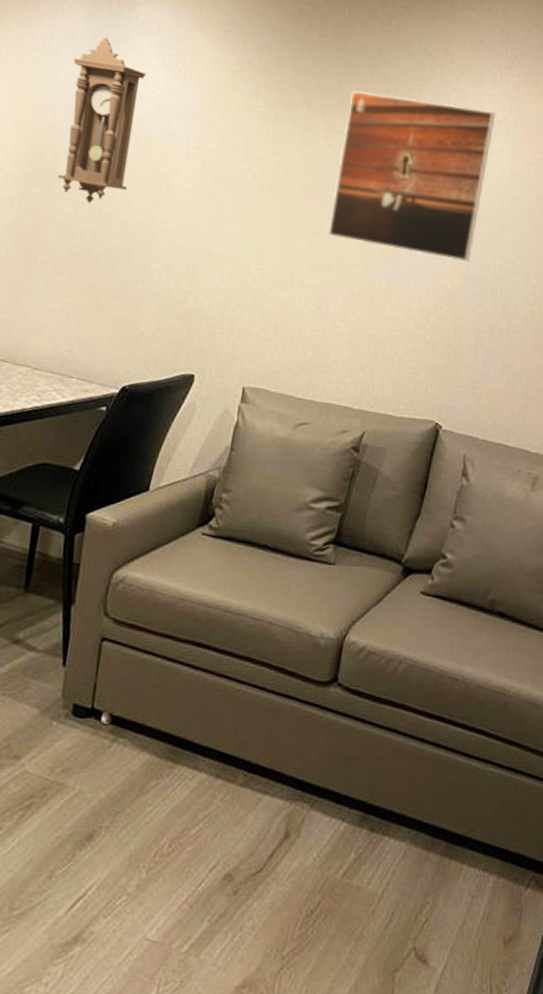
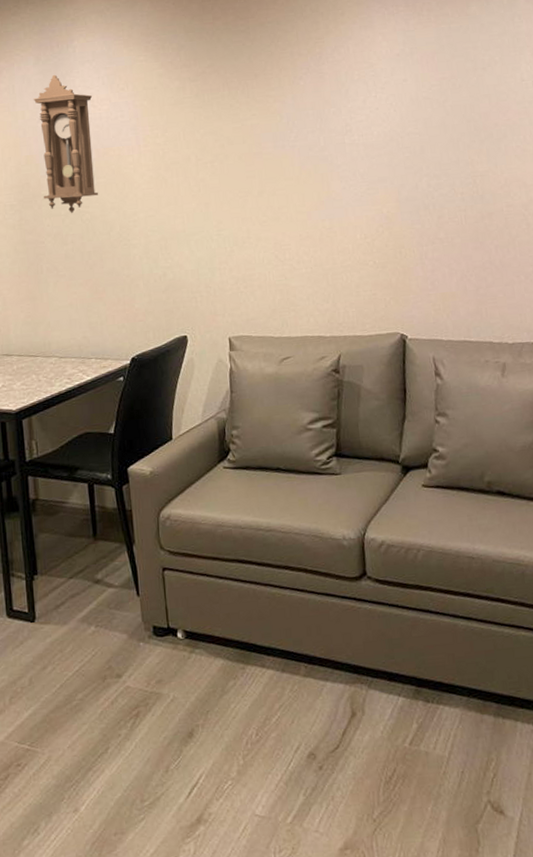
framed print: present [327,90,496,262] -> none [262,47,398,194]

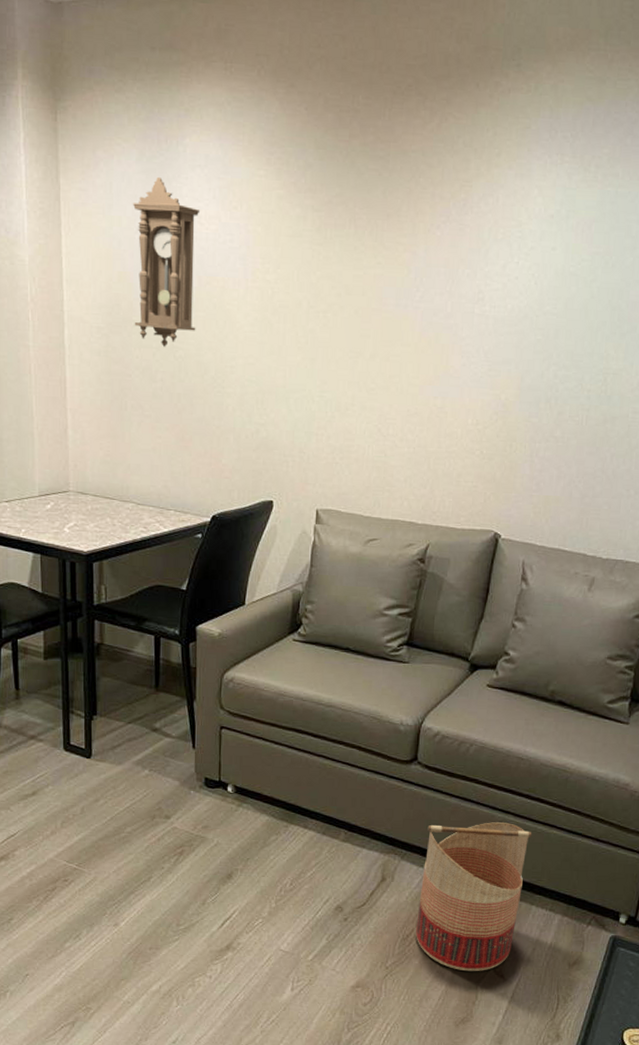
basket: none [390,630,505,813] -> present [416,822,532,972]

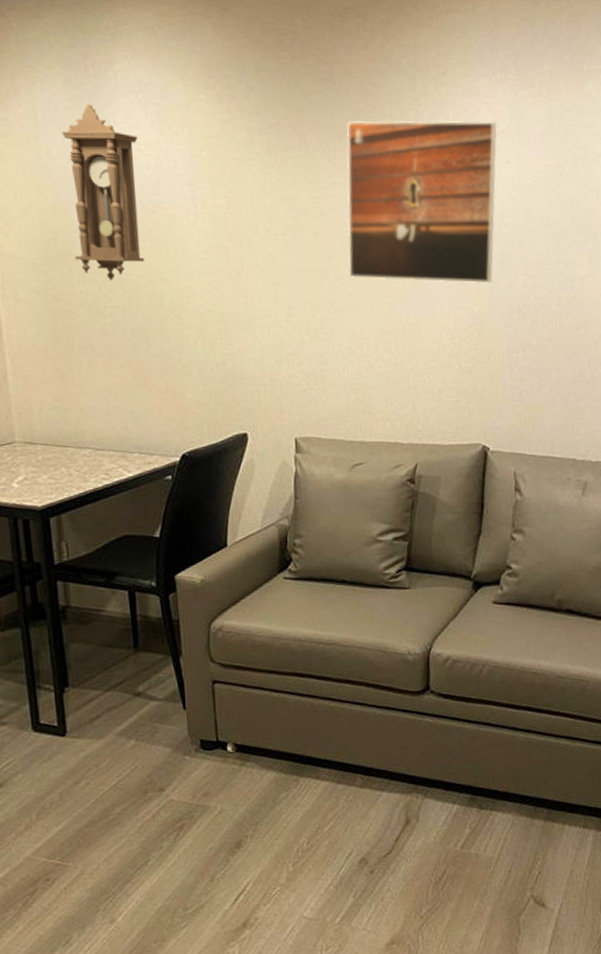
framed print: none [382,201,546,371] -> present [347,120,497,284]
basket: present [416,822,532,972] -> none [448,742,556,907]

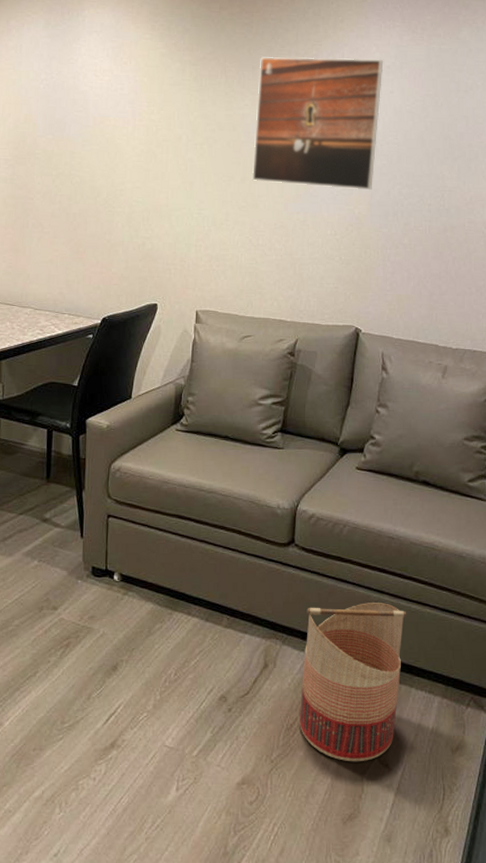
pendulum clock: present [61,103,145,280] -> none [37,40,96,175]
basket: none [448,742,556,907] -> present [299,603,407,762]

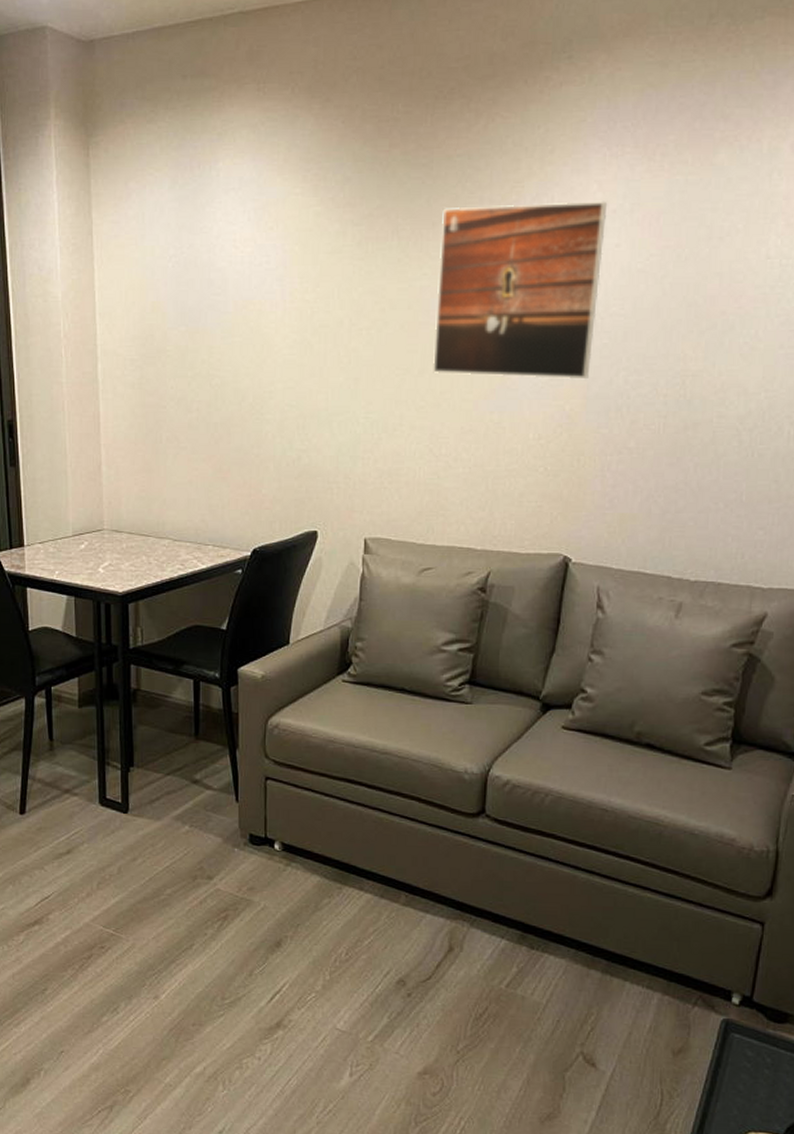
basket: present [299,603,407,762] -> none [490,884,622,1059]

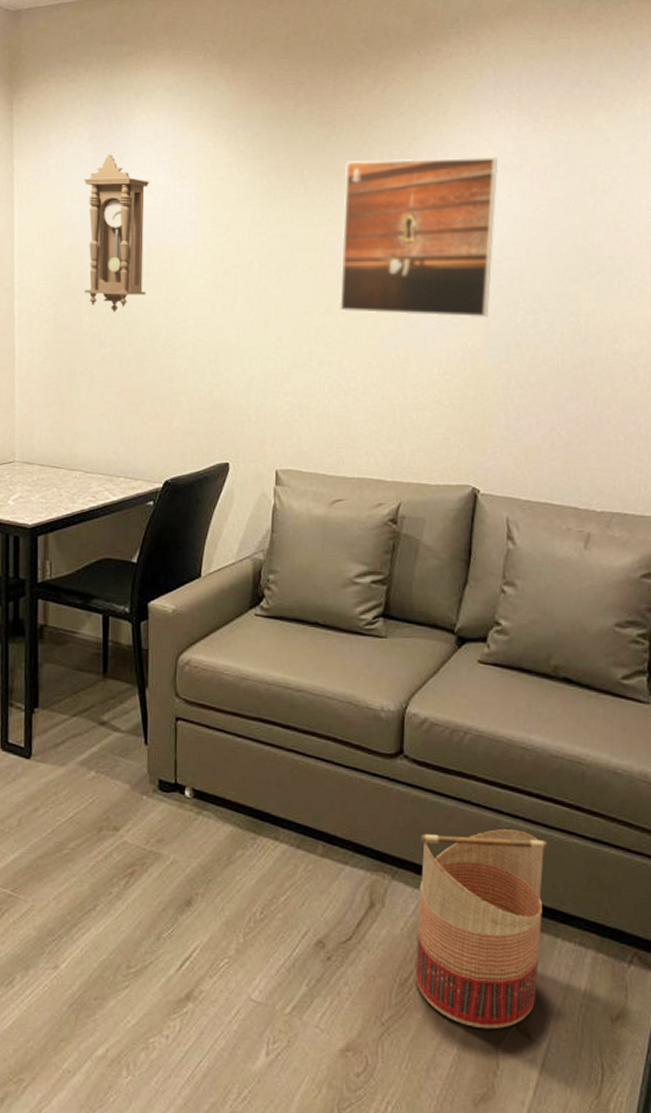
pendulum clock: none [165,203,235,375] -> present [83,153,150,312]
basket: none [490,884,622,1059] -> present [416,829,548,1030]

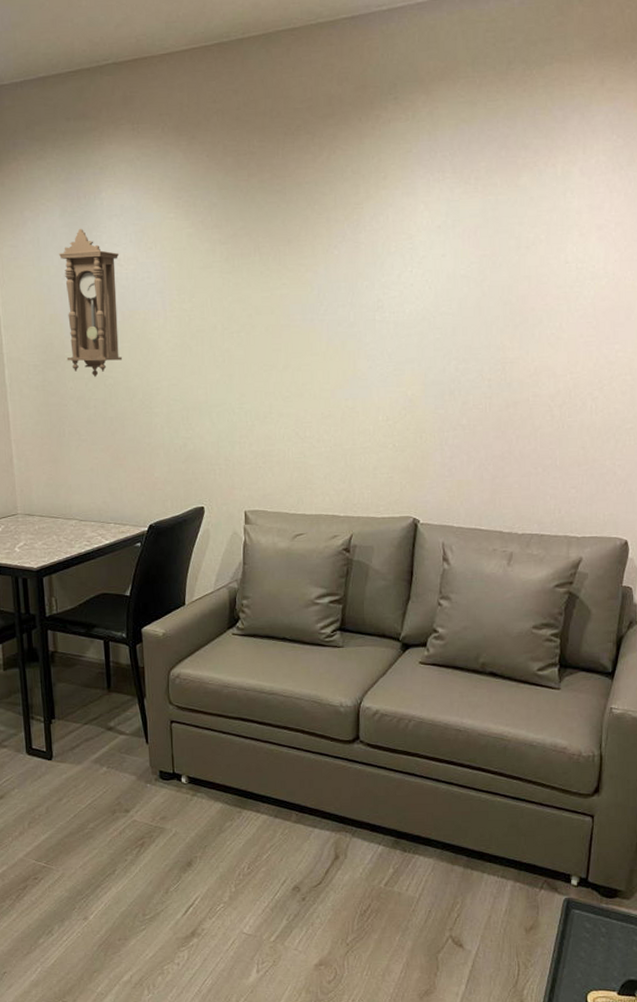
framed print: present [338,156,498,318] -> none [294,218,433,370]
basket: present [416,829,548,1030] -> none [372,794,477,943]

